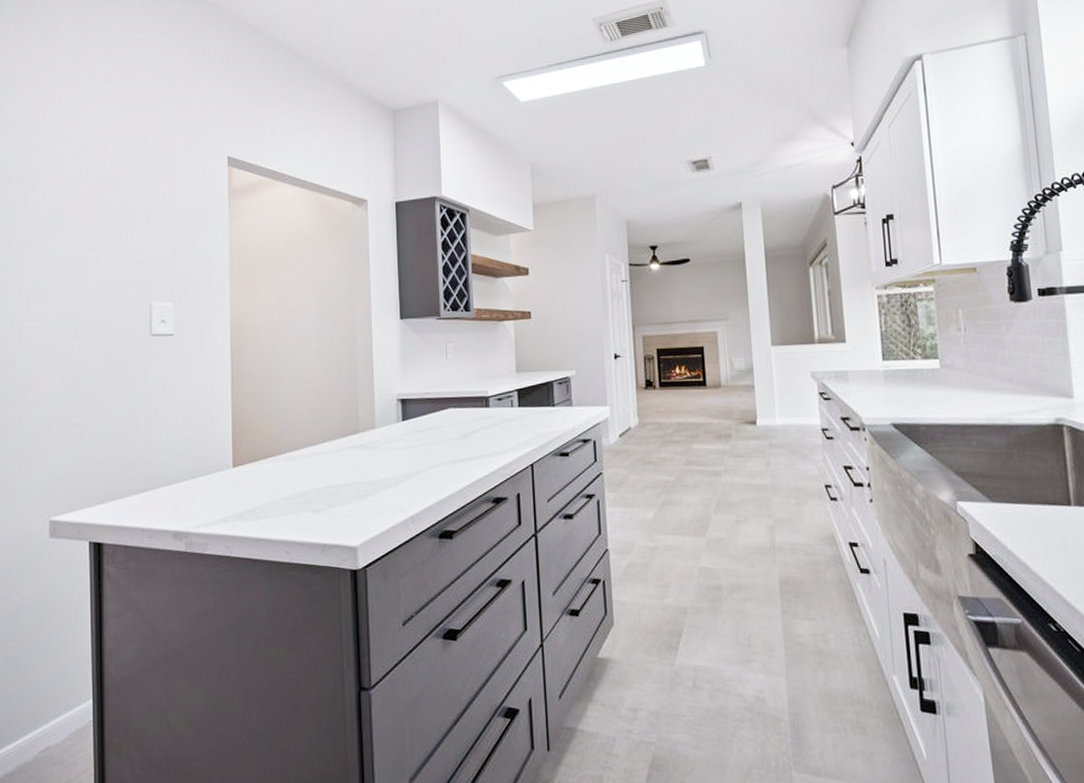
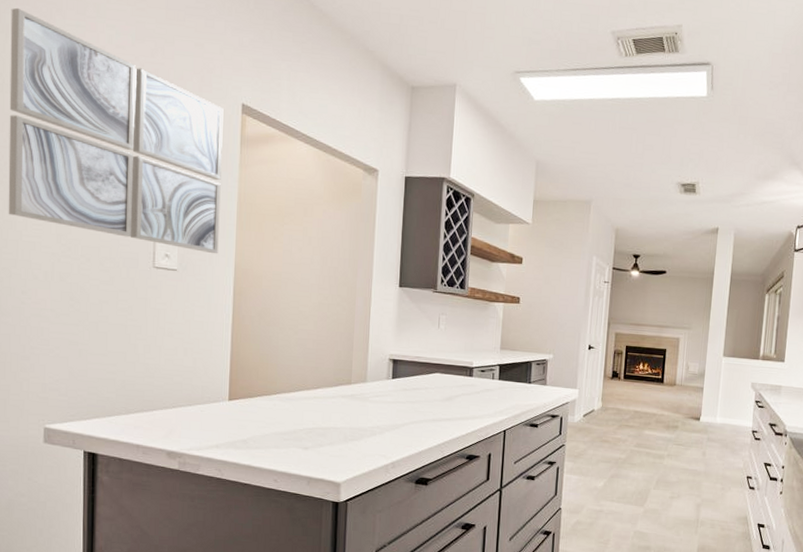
wall art: none [11,103,213,313] -> present [8,7,224,254]

